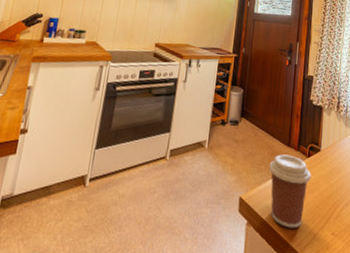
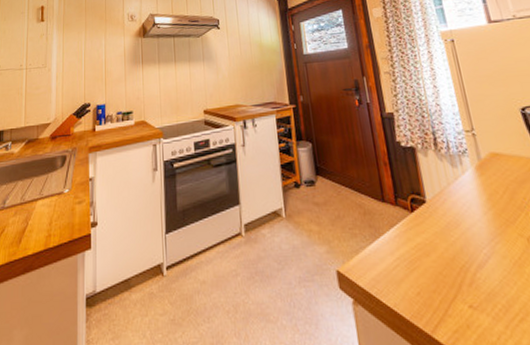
coffee cup: present [269,154,312,229] -> none [363,212,425,304]

